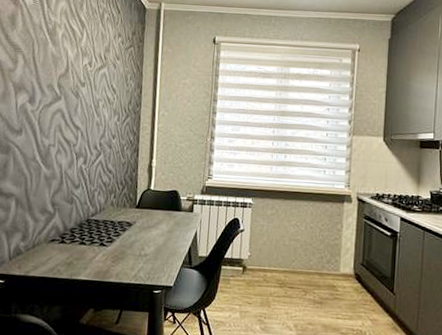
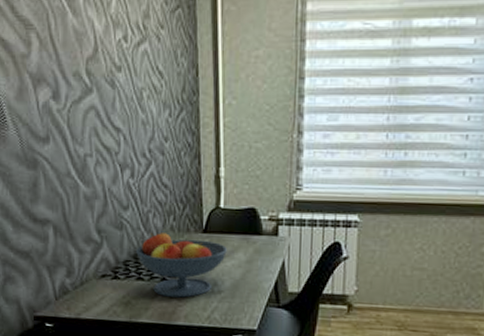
fruit bowl: none [82,206,154,260] -> present [136,232,227,298]

